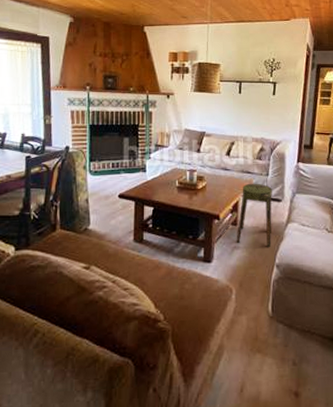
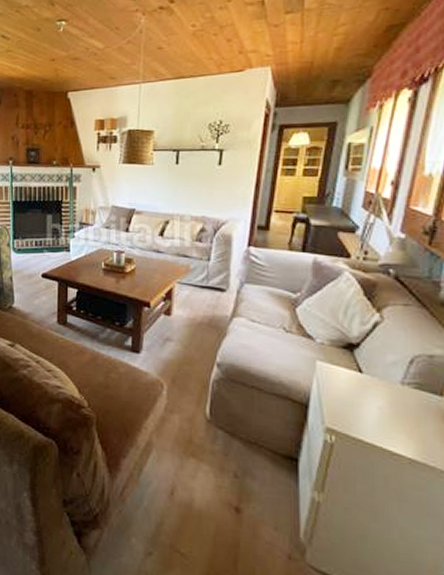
stool: present [236,183,272,247] -> none [169,268,214,343]

